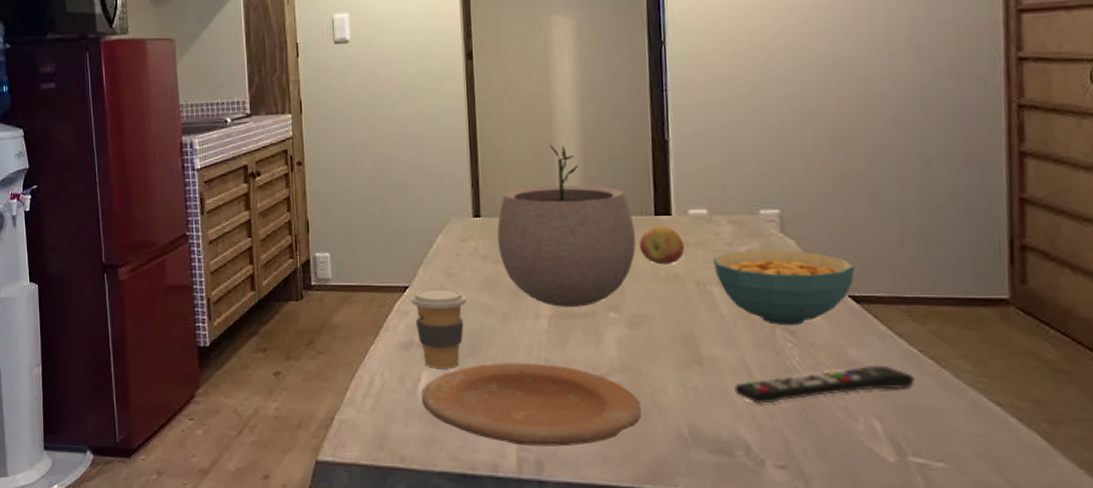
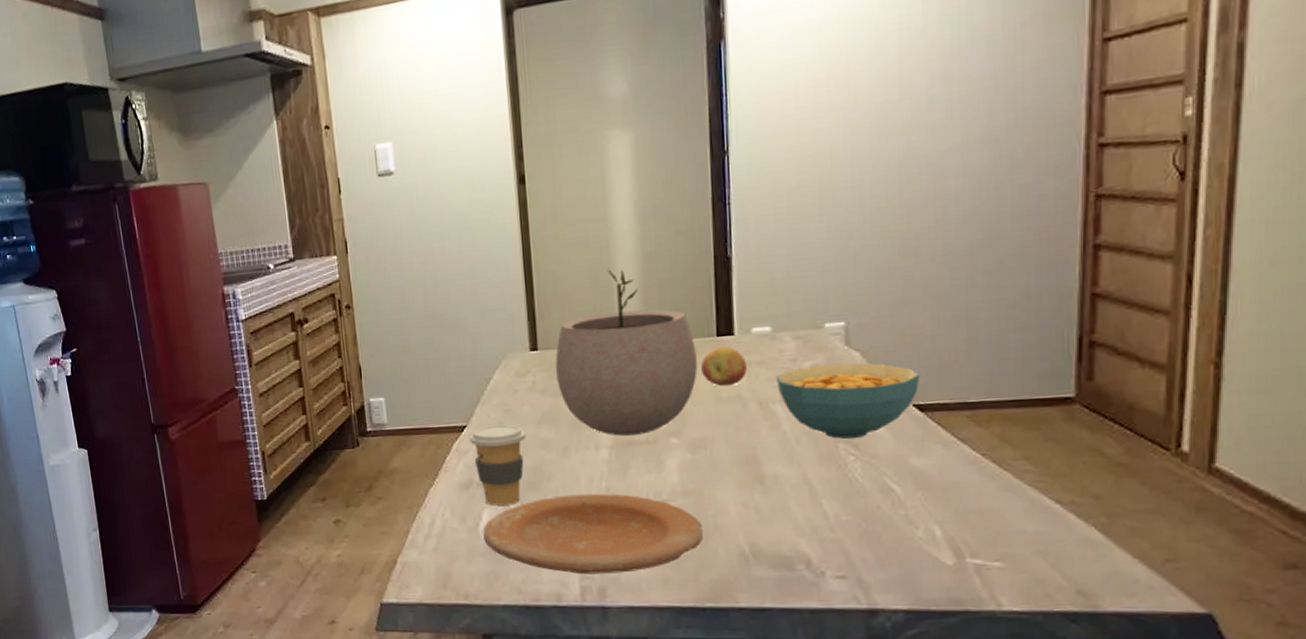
remote control: present [734,365,915,404] -> none [796,471,976,518]

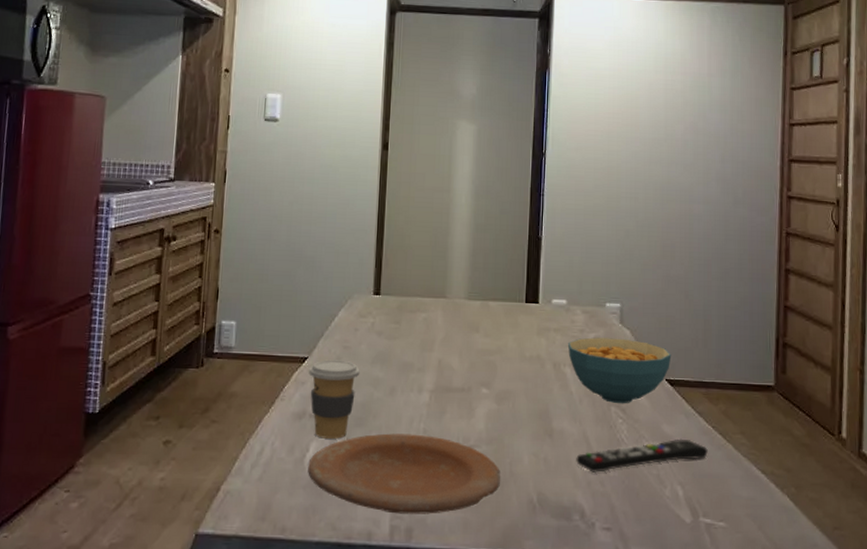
plant pot: present [555,269,697,436] -> none [393,233,509,382]
fruit: present [700,346,747,387] -> none [510,312,546,347]
remote control: none [796,471,976,518] -> present [576,438,708,473]

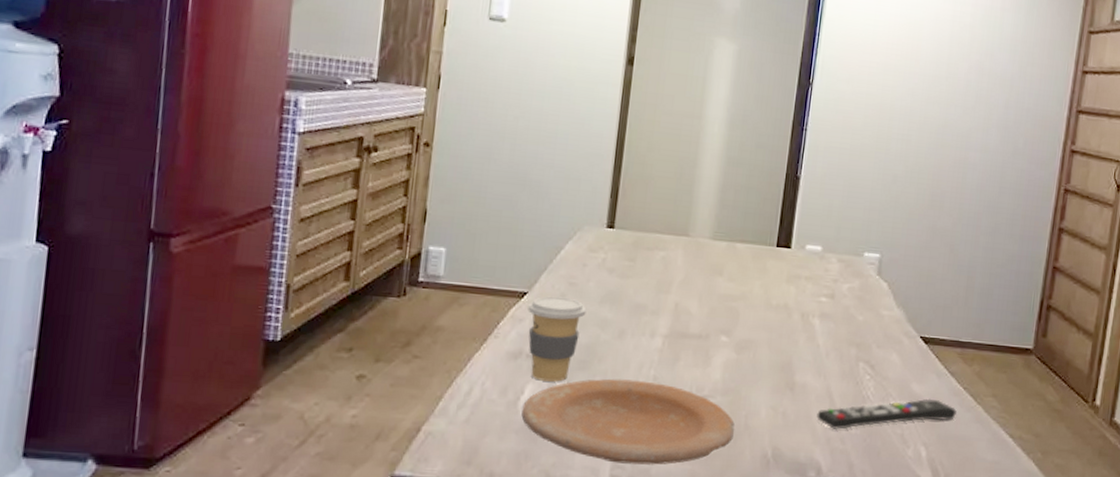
cereal bowl: present [567,337,672,404] -> none [818,288,929,360]

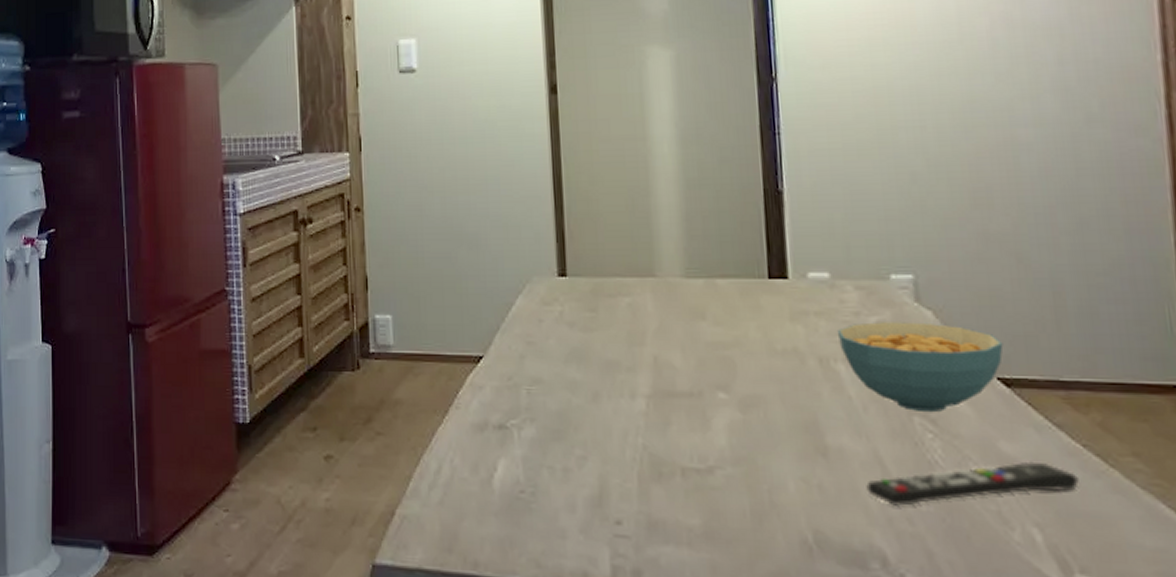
plate: present [521,379,735,465] -> none [498,450,758,553]
coffee cup: present [528,296,587,382] -> none [486,358,551,456]
cereal bowl: none [818,288,929,360] -> present [836,322,1004,413]

